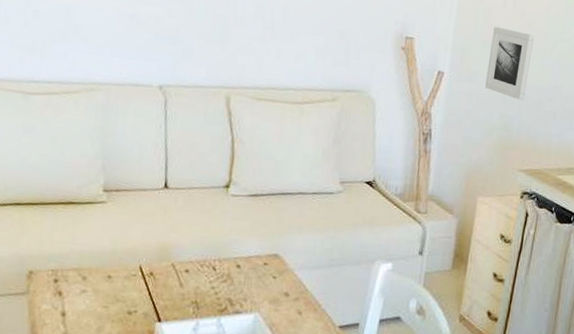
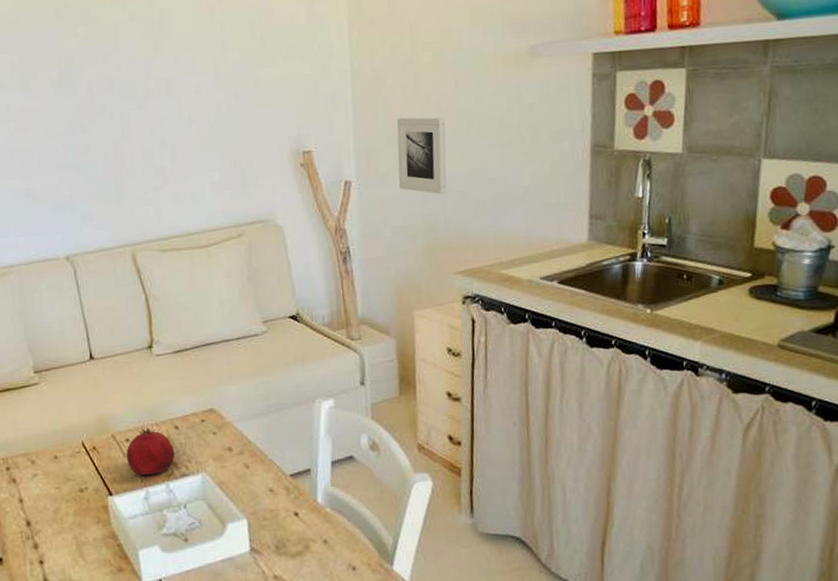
fruit: none [182,261,232,308] -> present [126,428,175,475]

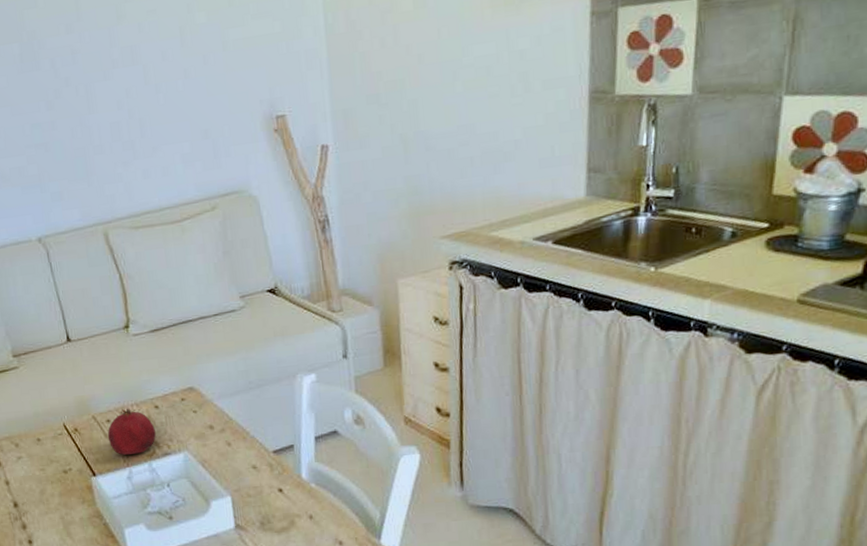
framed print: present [397,117,447,195] -> none [375,70,431,155]

